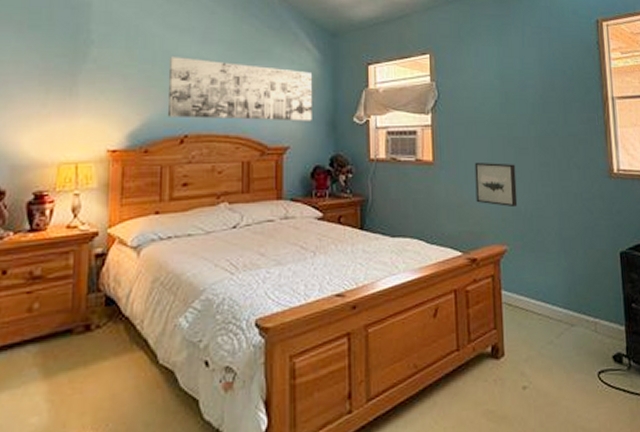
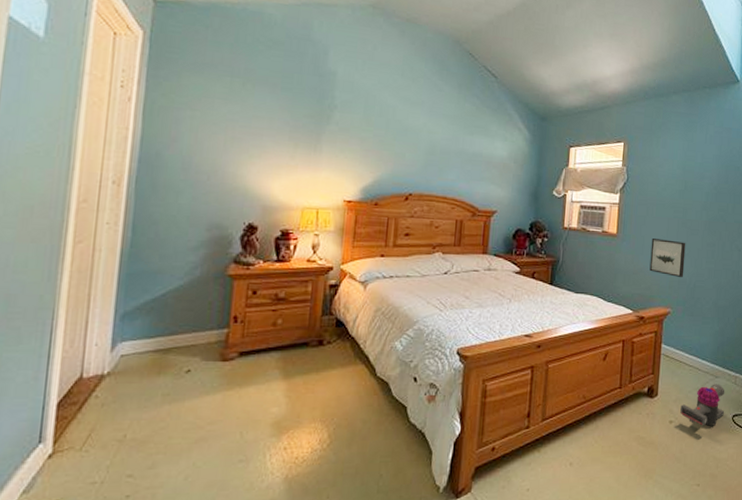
wall art: present [167,57,312,121] -> none [395,125,521,191]
vacuum cleaner: none [534,333,588,390] -> present [680,384,725,426]

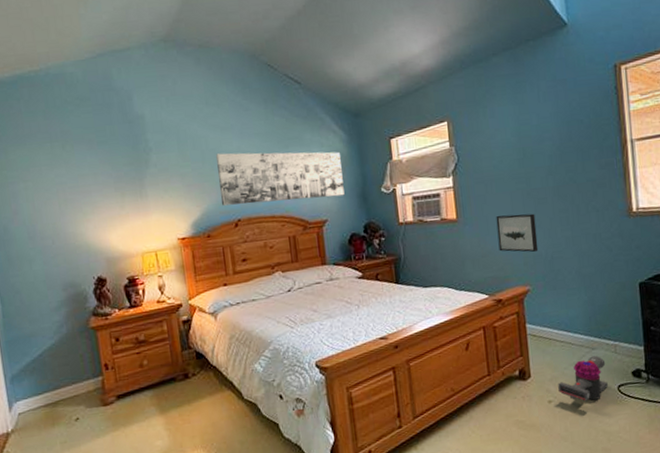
wall art: none [395,125,521,191] -> present [216,152,345,206]

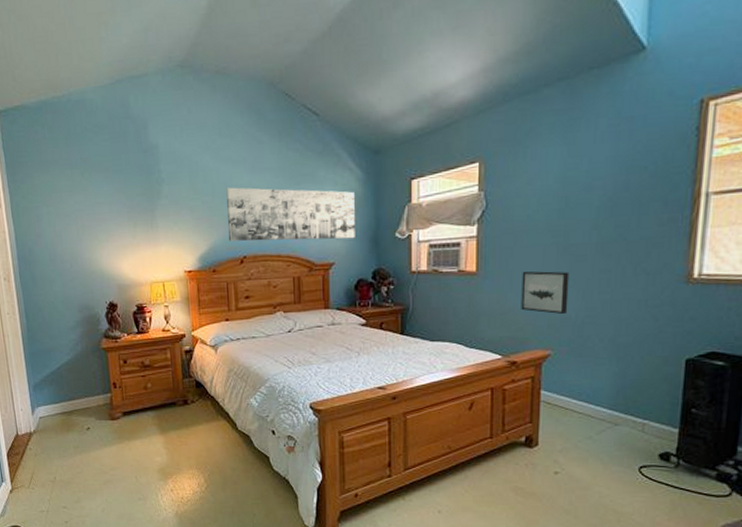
vacuum cleaner: present [558,355,609,402] -> none [568,432,629,478]

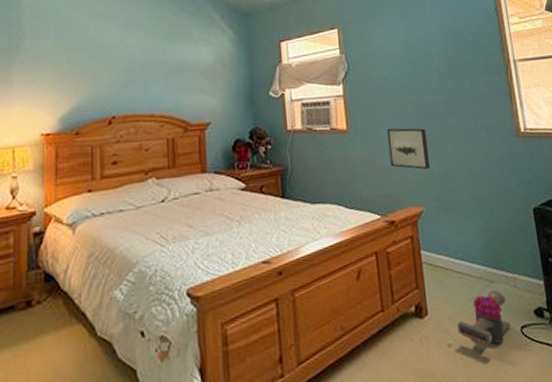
wall art: present [226,187,355,242] -> none [95,44,231,101]
vacuum cleaner: none [568,432,629,478] -> present [457,290,511,346]

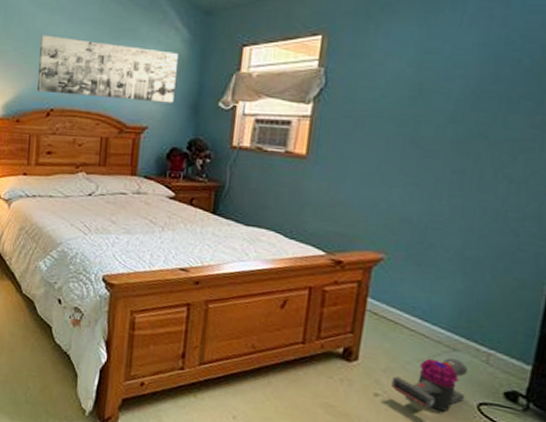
wall art: none [95,44,231,101] -> present [36,35,178,104]
wall art: present [387,128,431,170] -> none [354,162,416,216]

